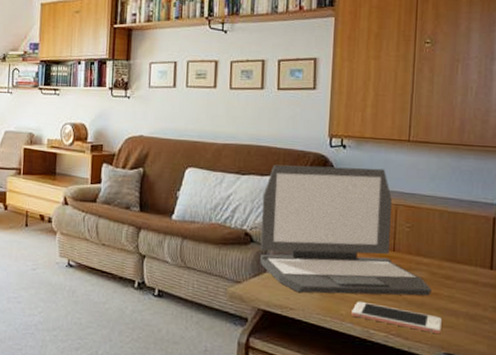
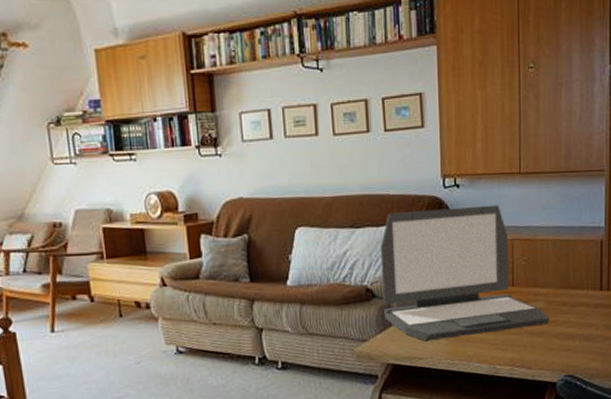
cell phone: present [351,301,442,334] -> none [478,339,560,359]

